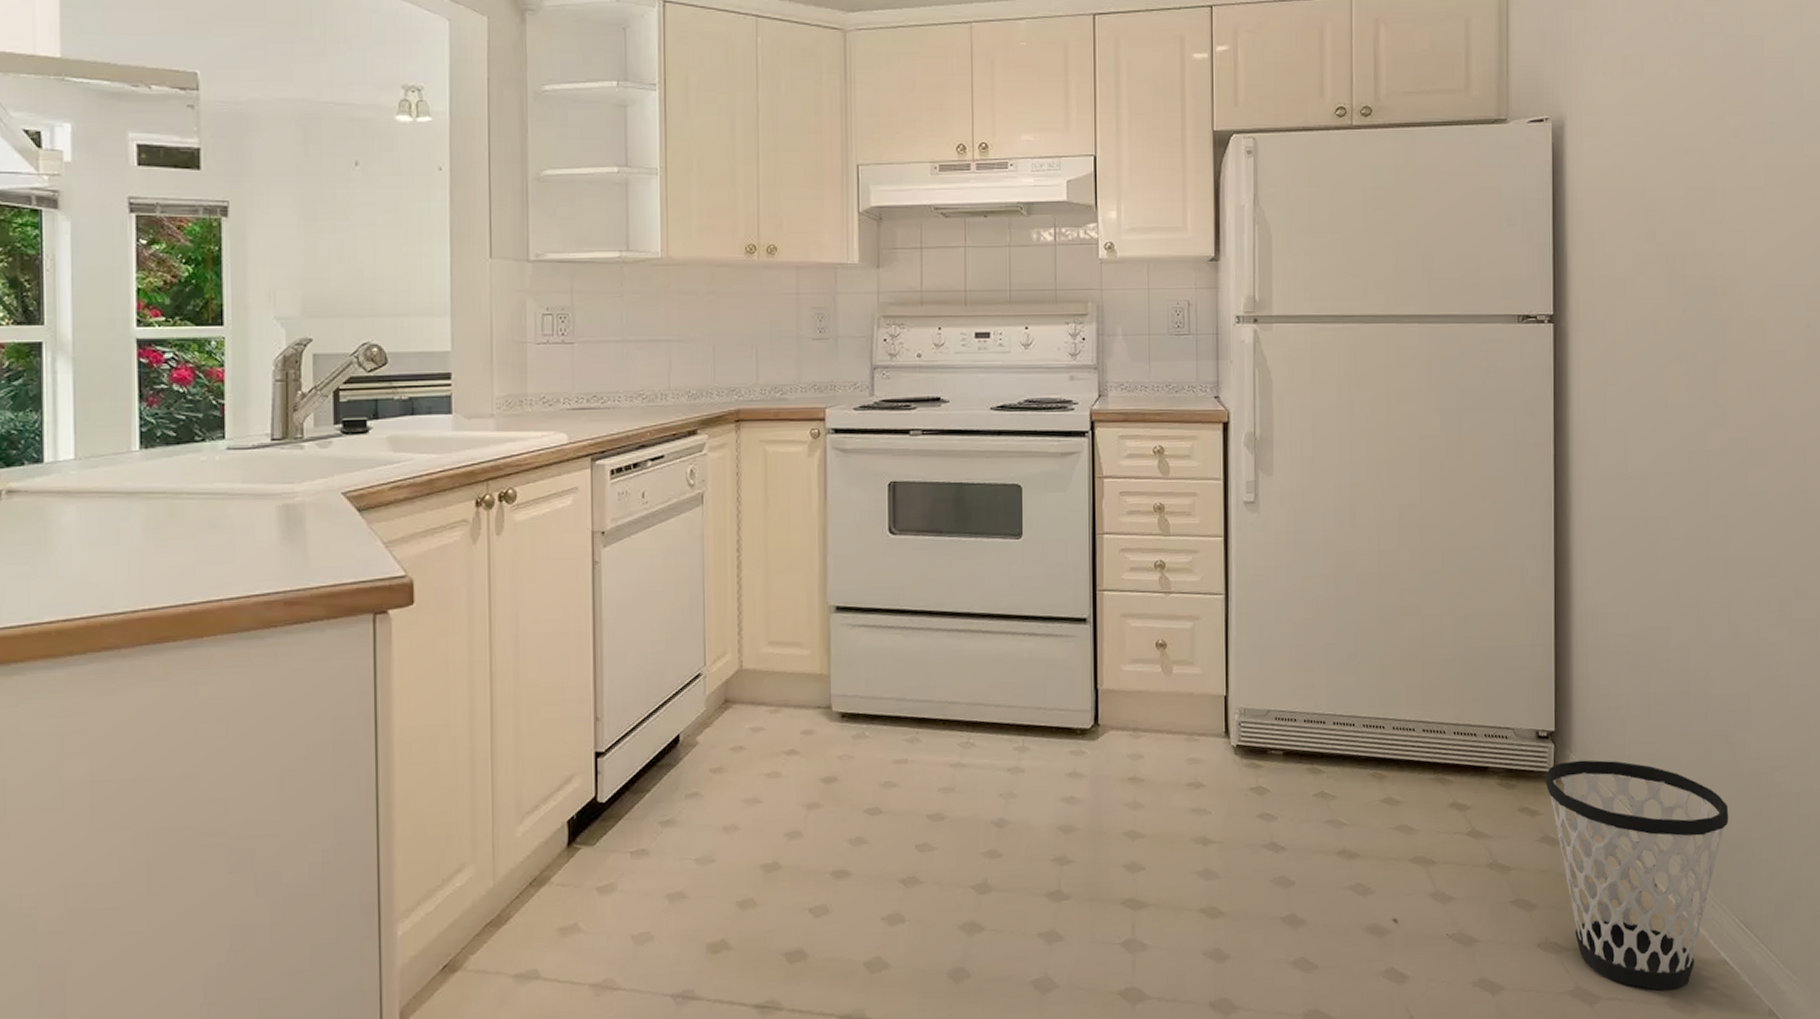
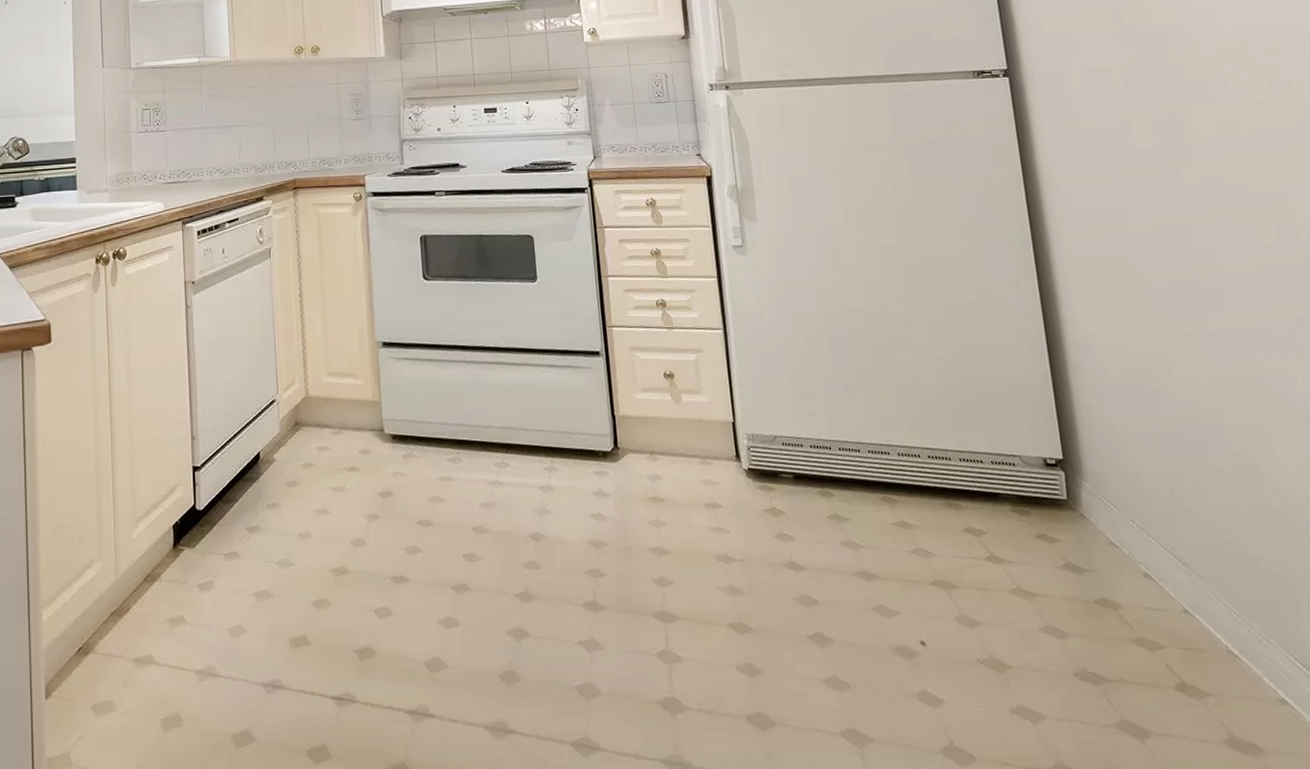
wastebasket: present [1545,760,1729,990] -> none [1059,488,1265,728]

